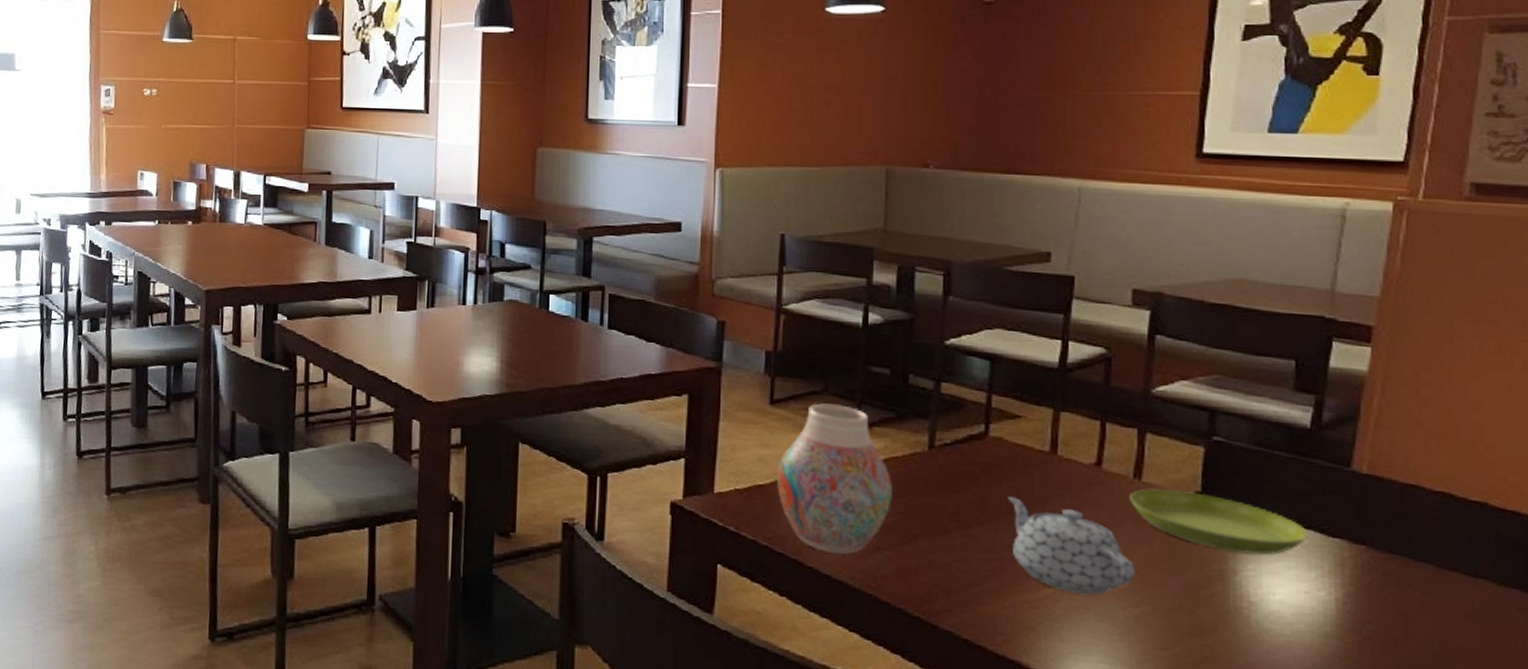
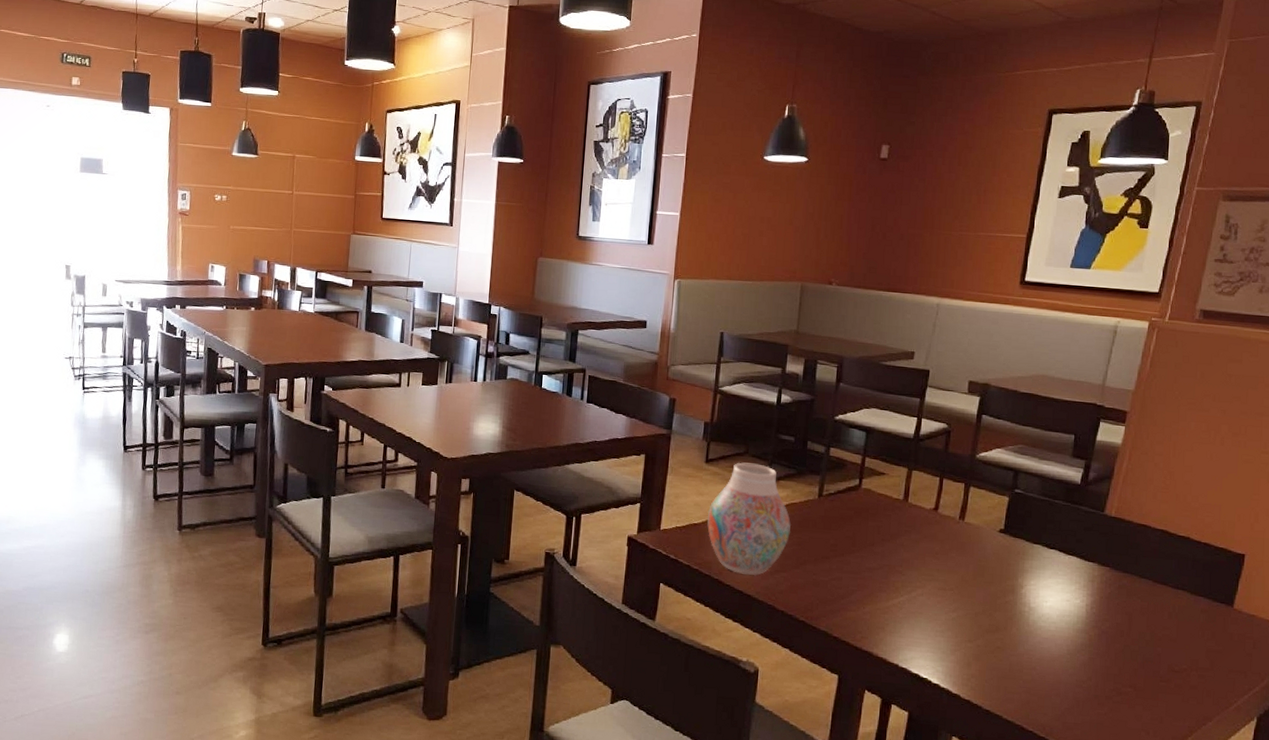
teapot: present [1007,497,1135,596] -> none [871,533,955,605]
saucer: present [1130,489,1309,555] -> none [955,527,1073,575]

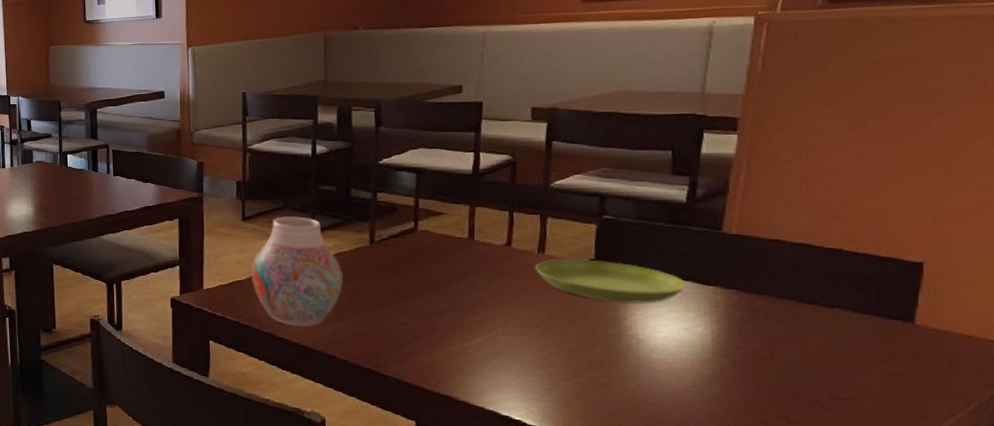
saucer: none [955,527,1073,575] -> present [535,258,687,303]

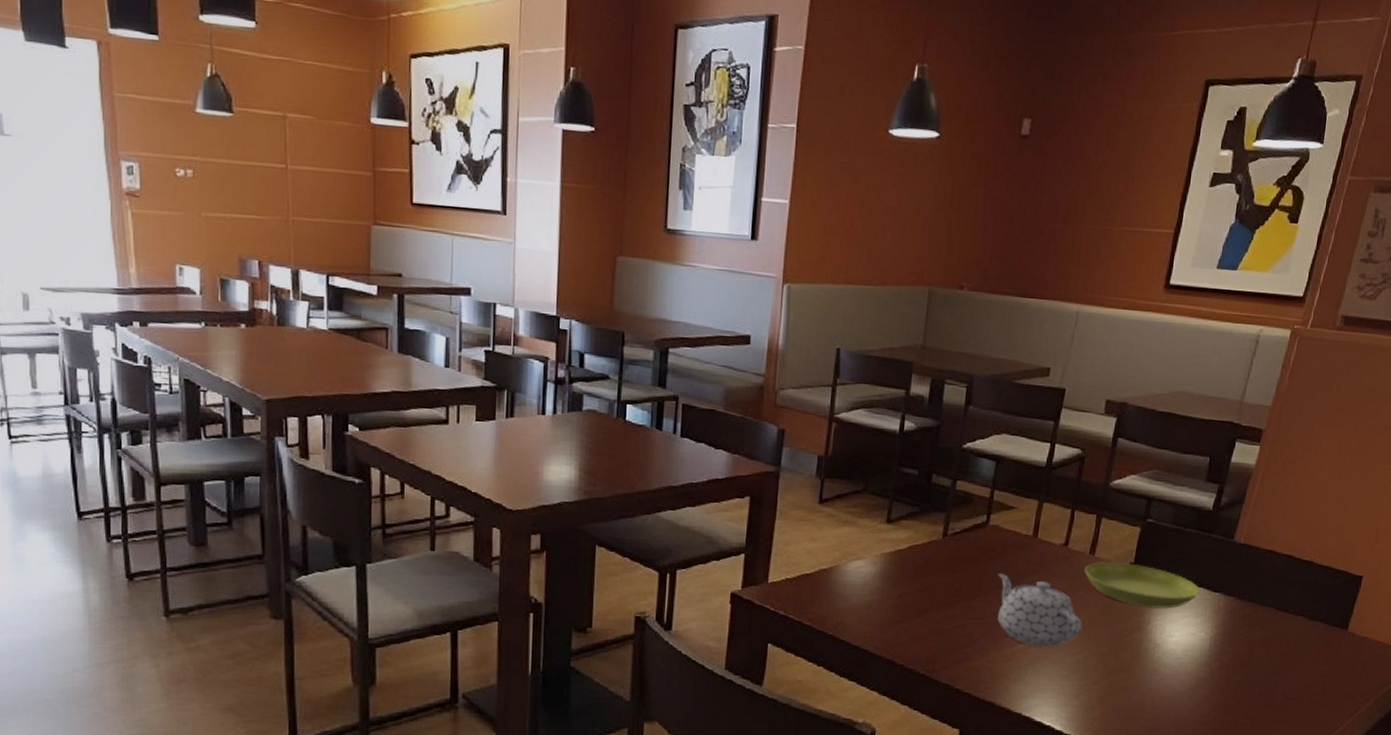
vase: present [251,216,343,326] -> none [821,501,913,628]
teapot: none [435,275,542,344] -> present [998,574,1082,648]

